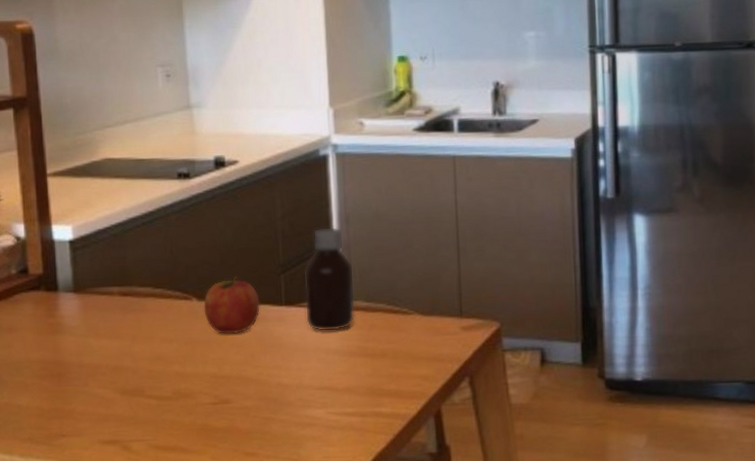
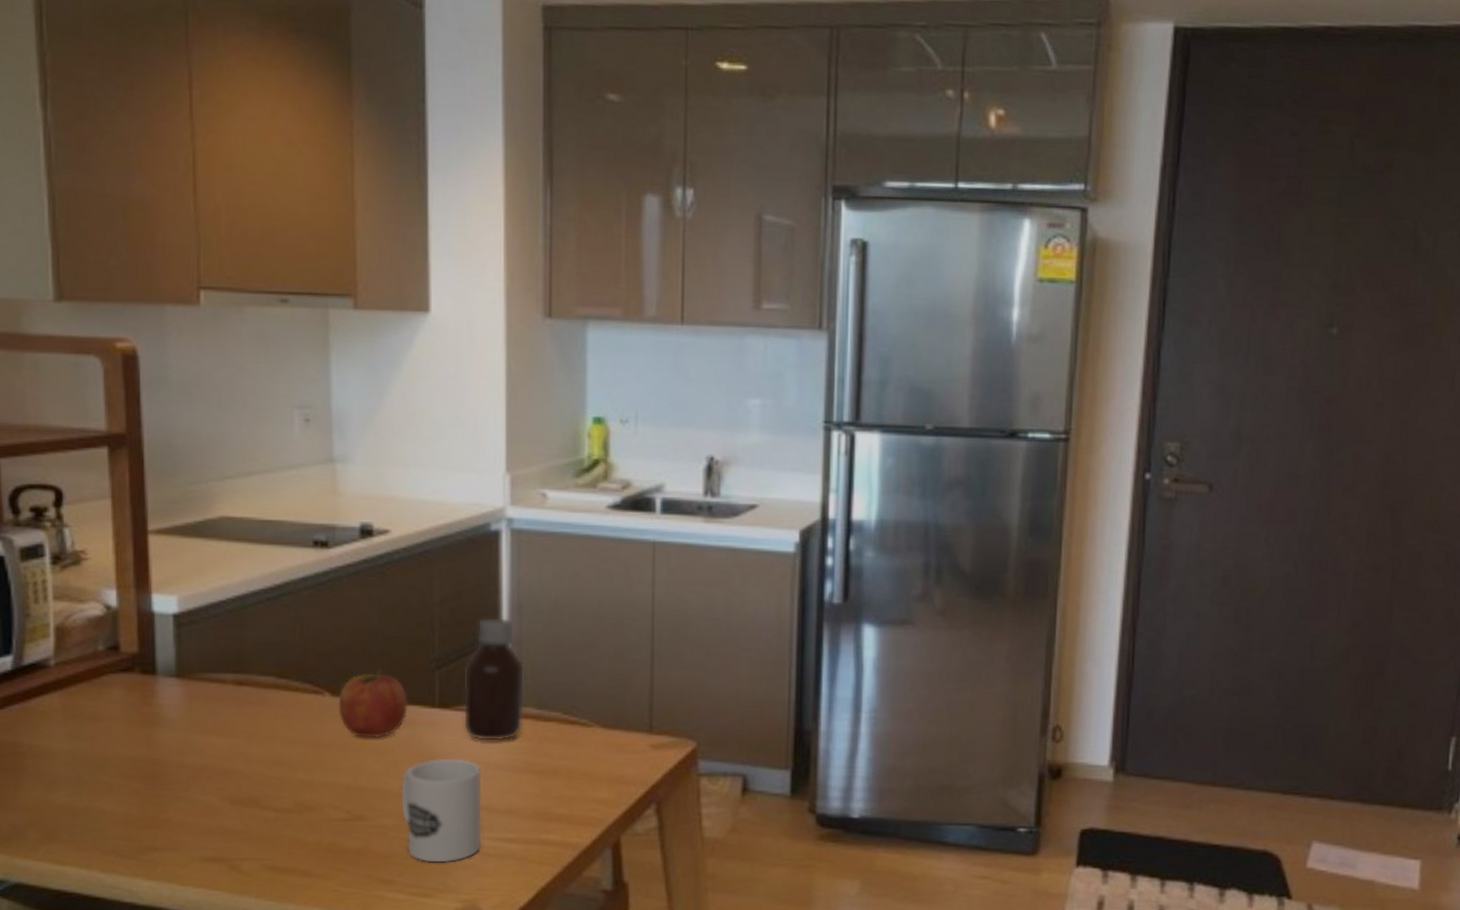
mug: none [258,347,325,436] -> present [401,758,482,863]

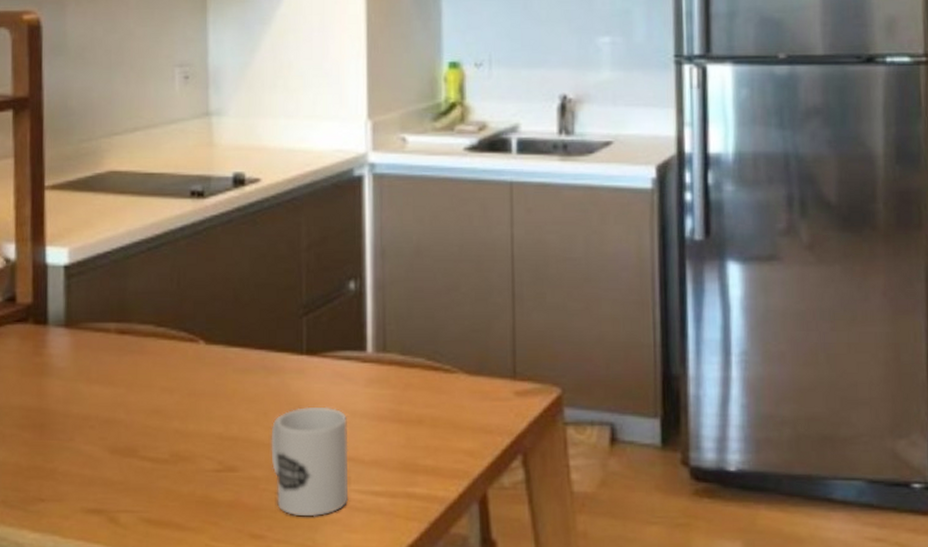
fruit: present [338,668,408,738] -> none [212,315,277,386]
bottle: present [462,617,525,742] -> none [329,262,389,390]

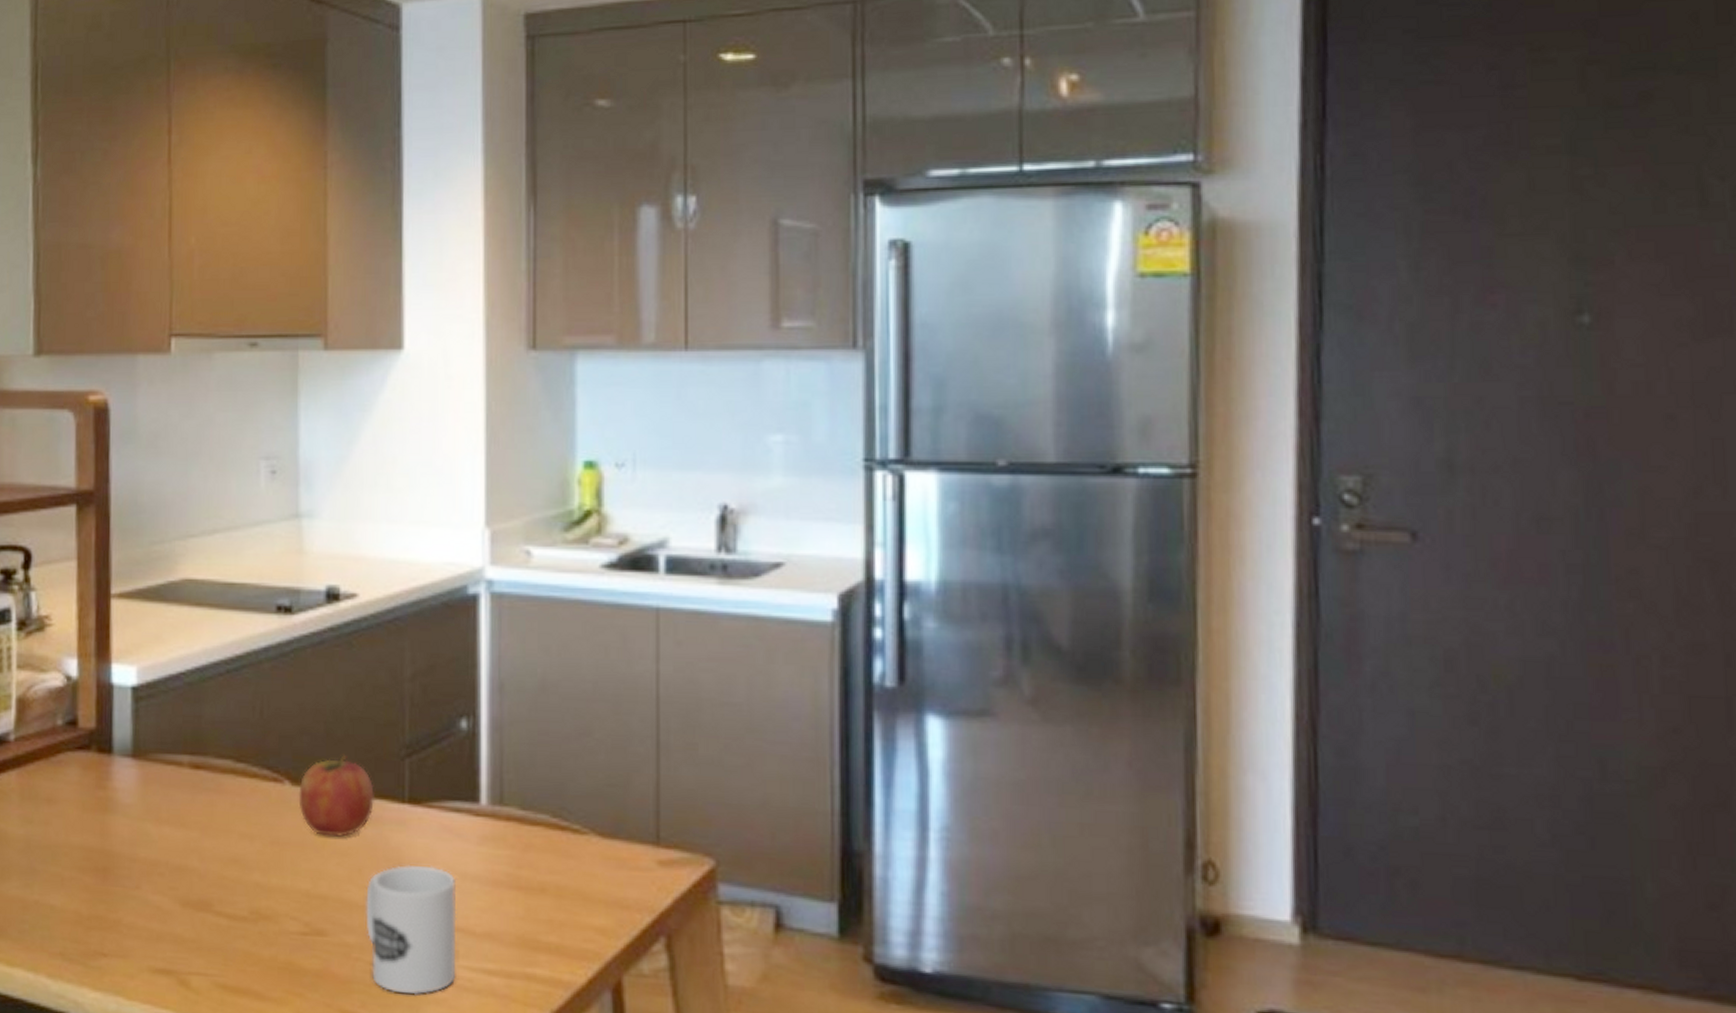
fruit: none [212,315,277,386] -> present [298,754,374,837]

